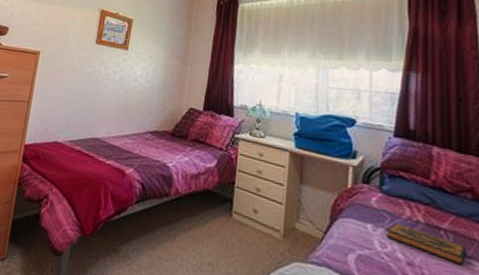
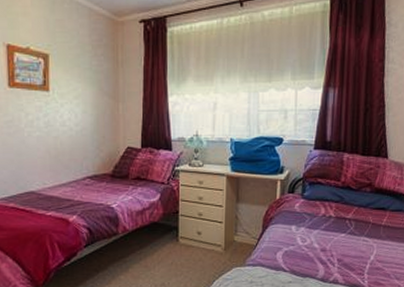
hardback book: present [386,223,468,266] -> none [306,221,364,243]

